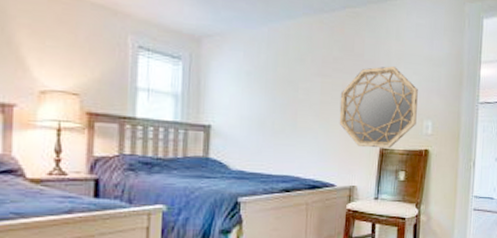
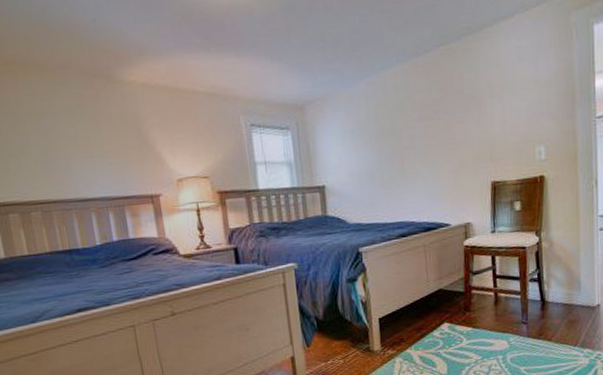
home mirror: present [339,66,418,148] -> none [444,96,528,183]

